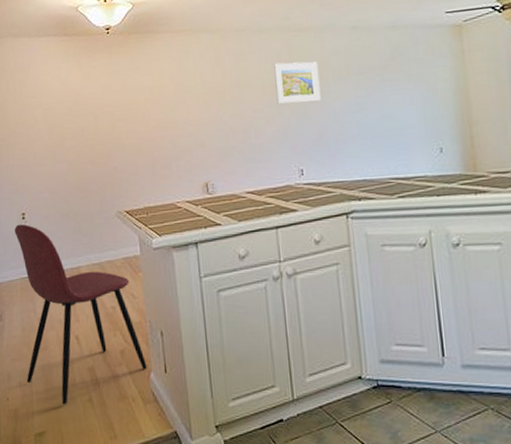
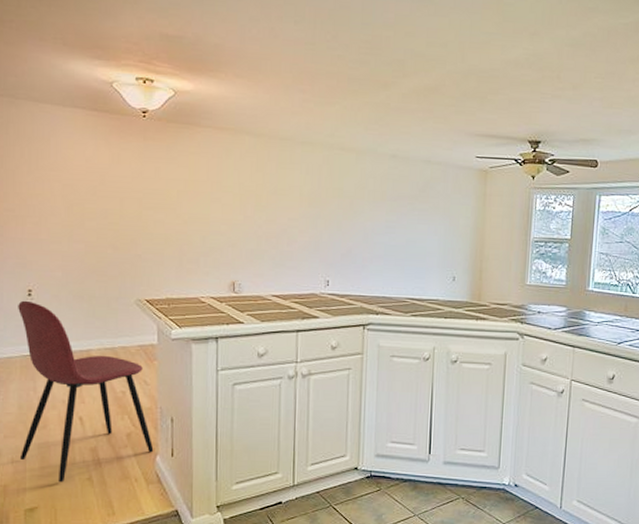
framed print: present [274,61,321,104] -> none [312,177,356,220]

